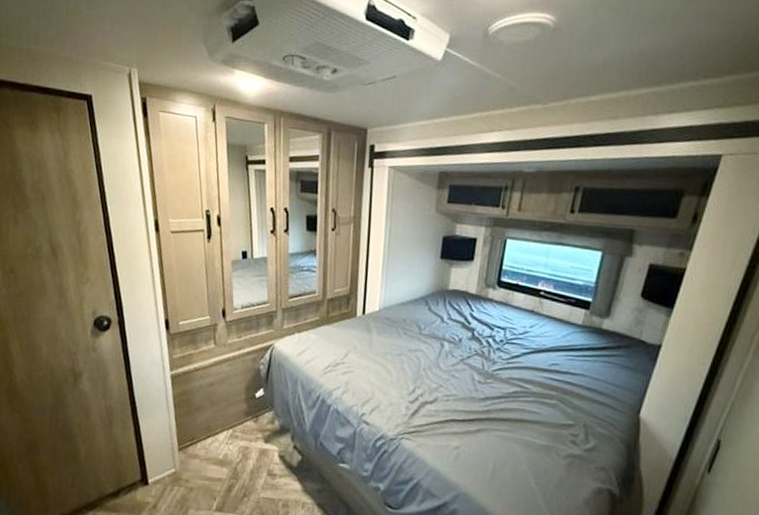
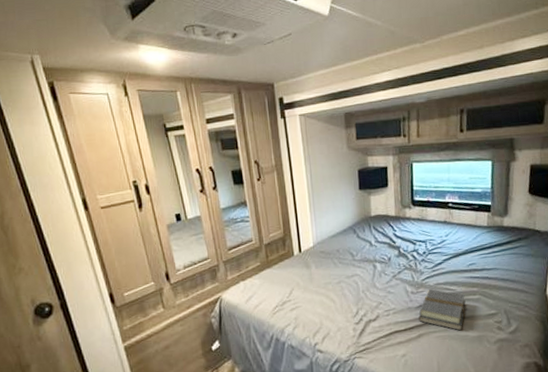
book: none [481,382,540,436] -> present [418,289,466,331]

